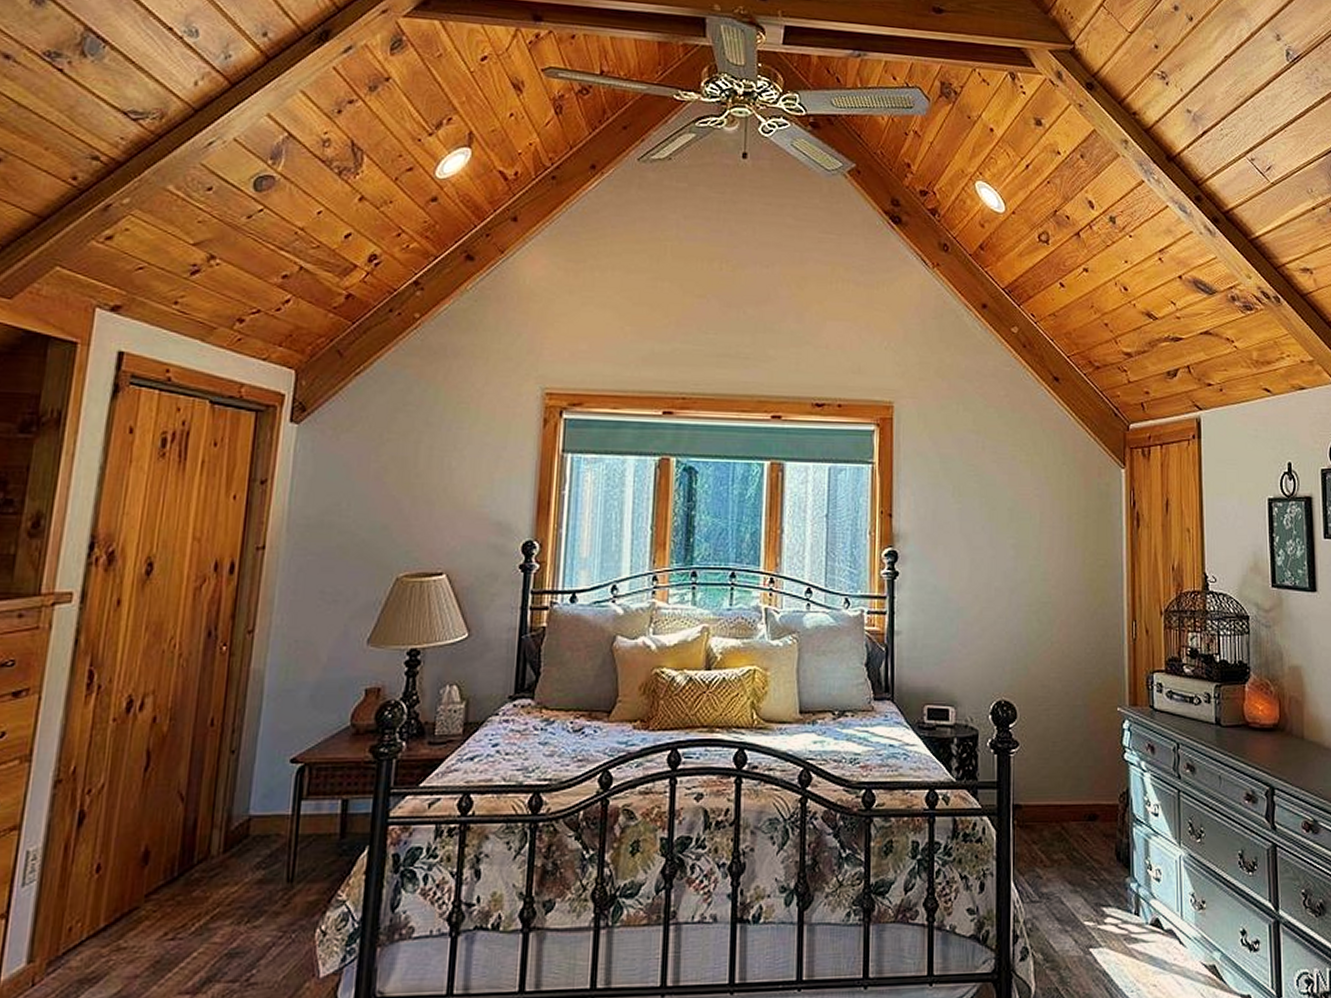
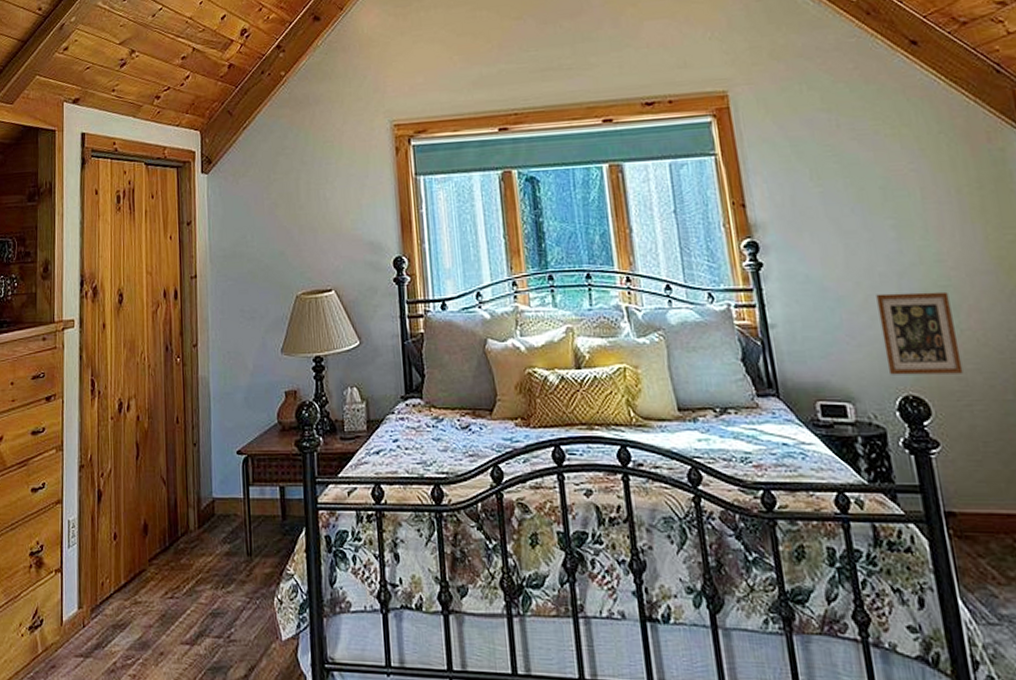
picture frame: none [988,607,1048,682] -> present [876,291,964,375]

